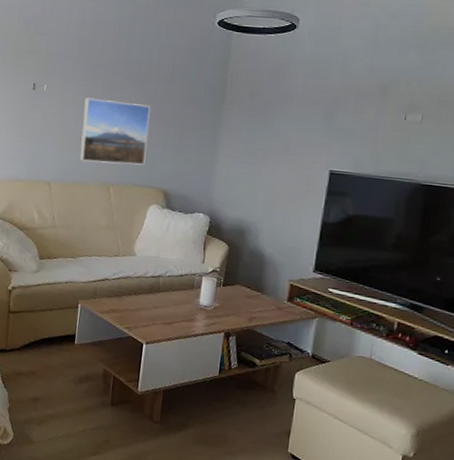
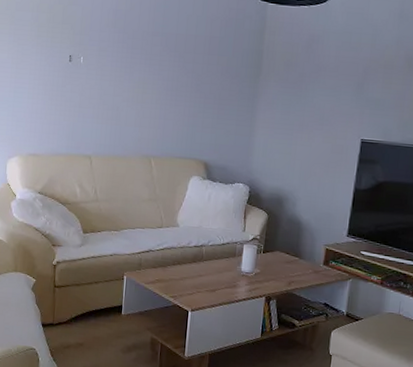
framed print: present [80,97,150,165] -> none [120,69,189,137]

